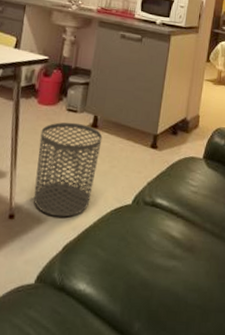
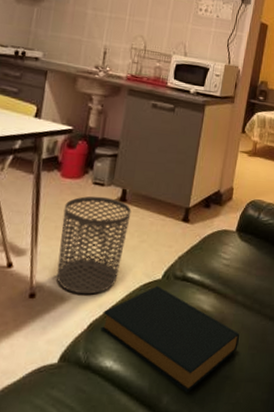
hardback book: none [74,210,209,321] -> present [100,285,240,393]

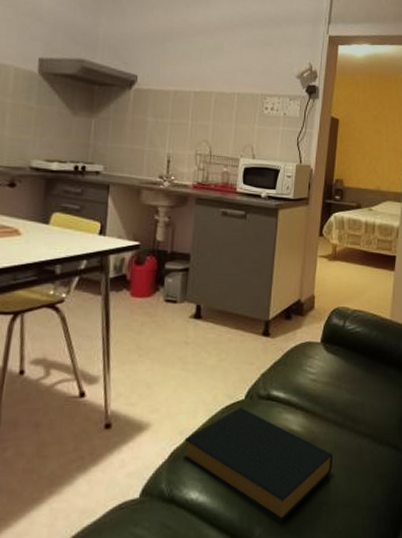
waste bin: present [56,196,131,295] -> none [132,314,207,422]

